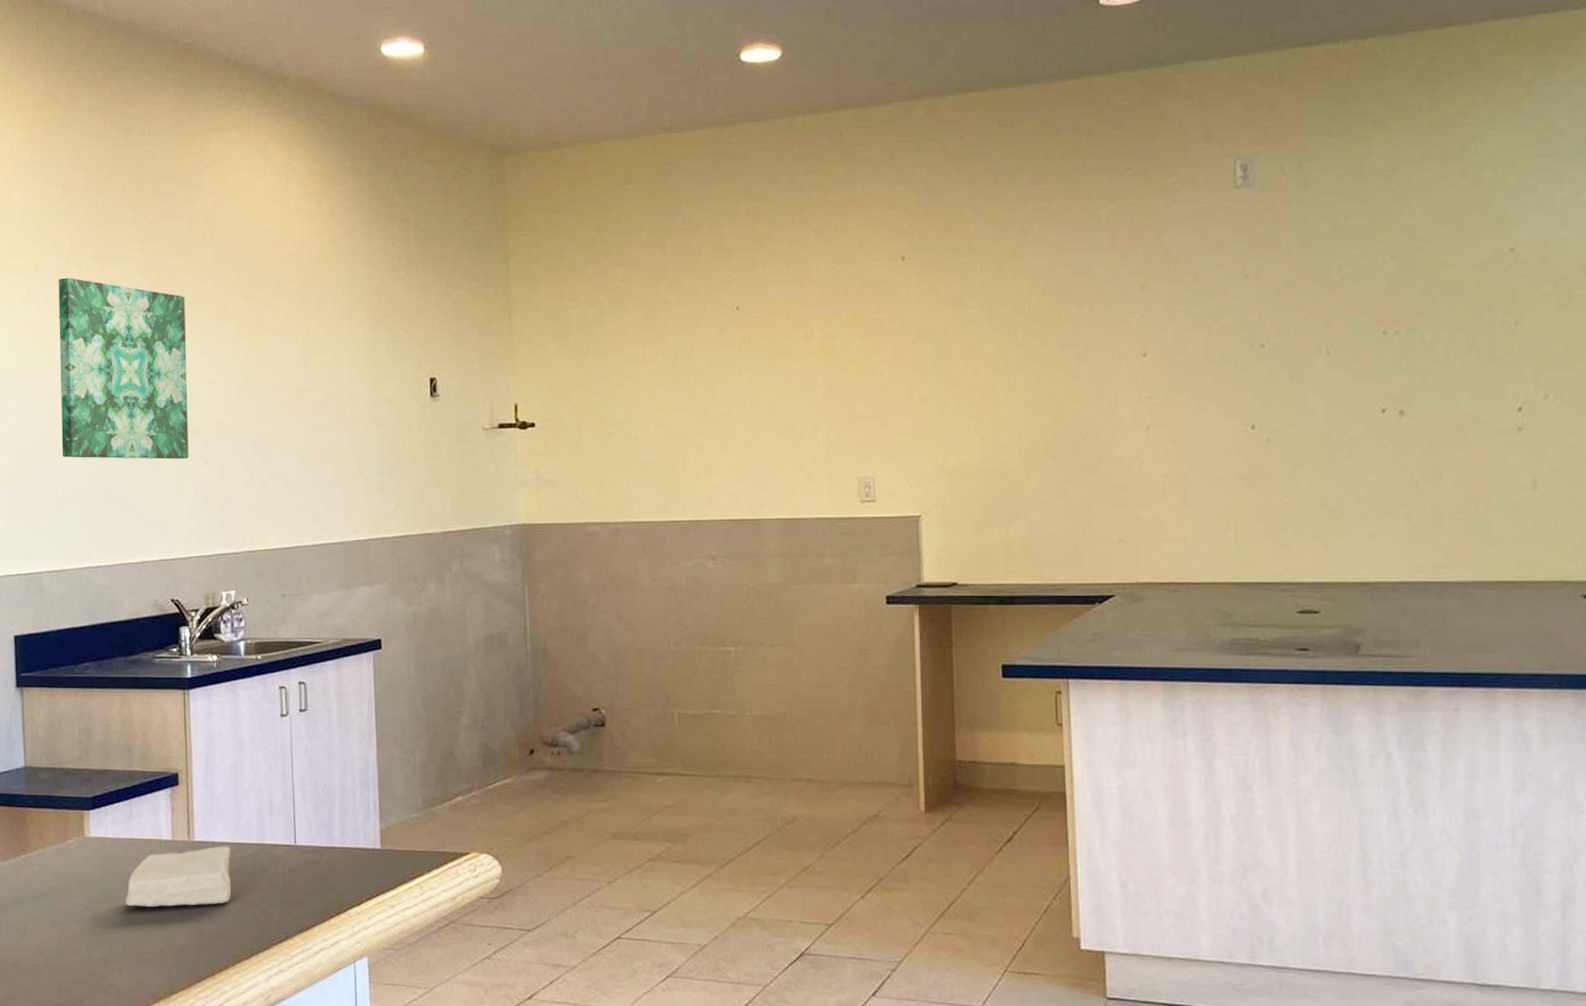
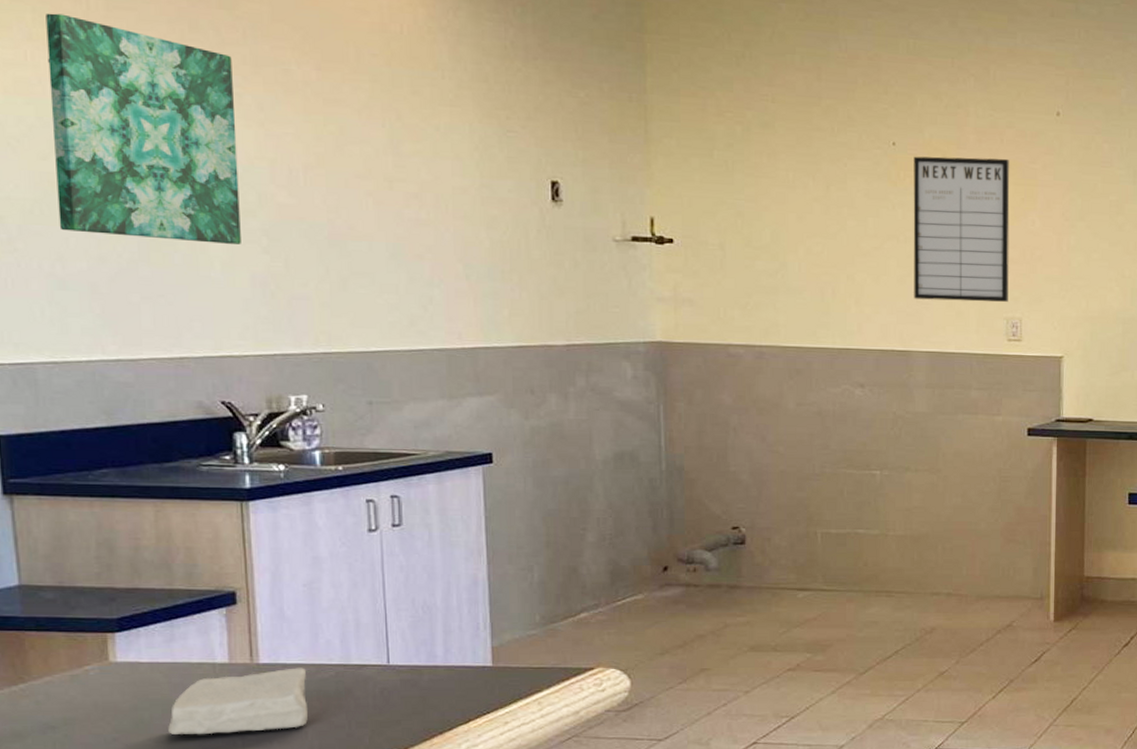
writing board: none [757,311,860,465] -> present [913,156,1010,302]

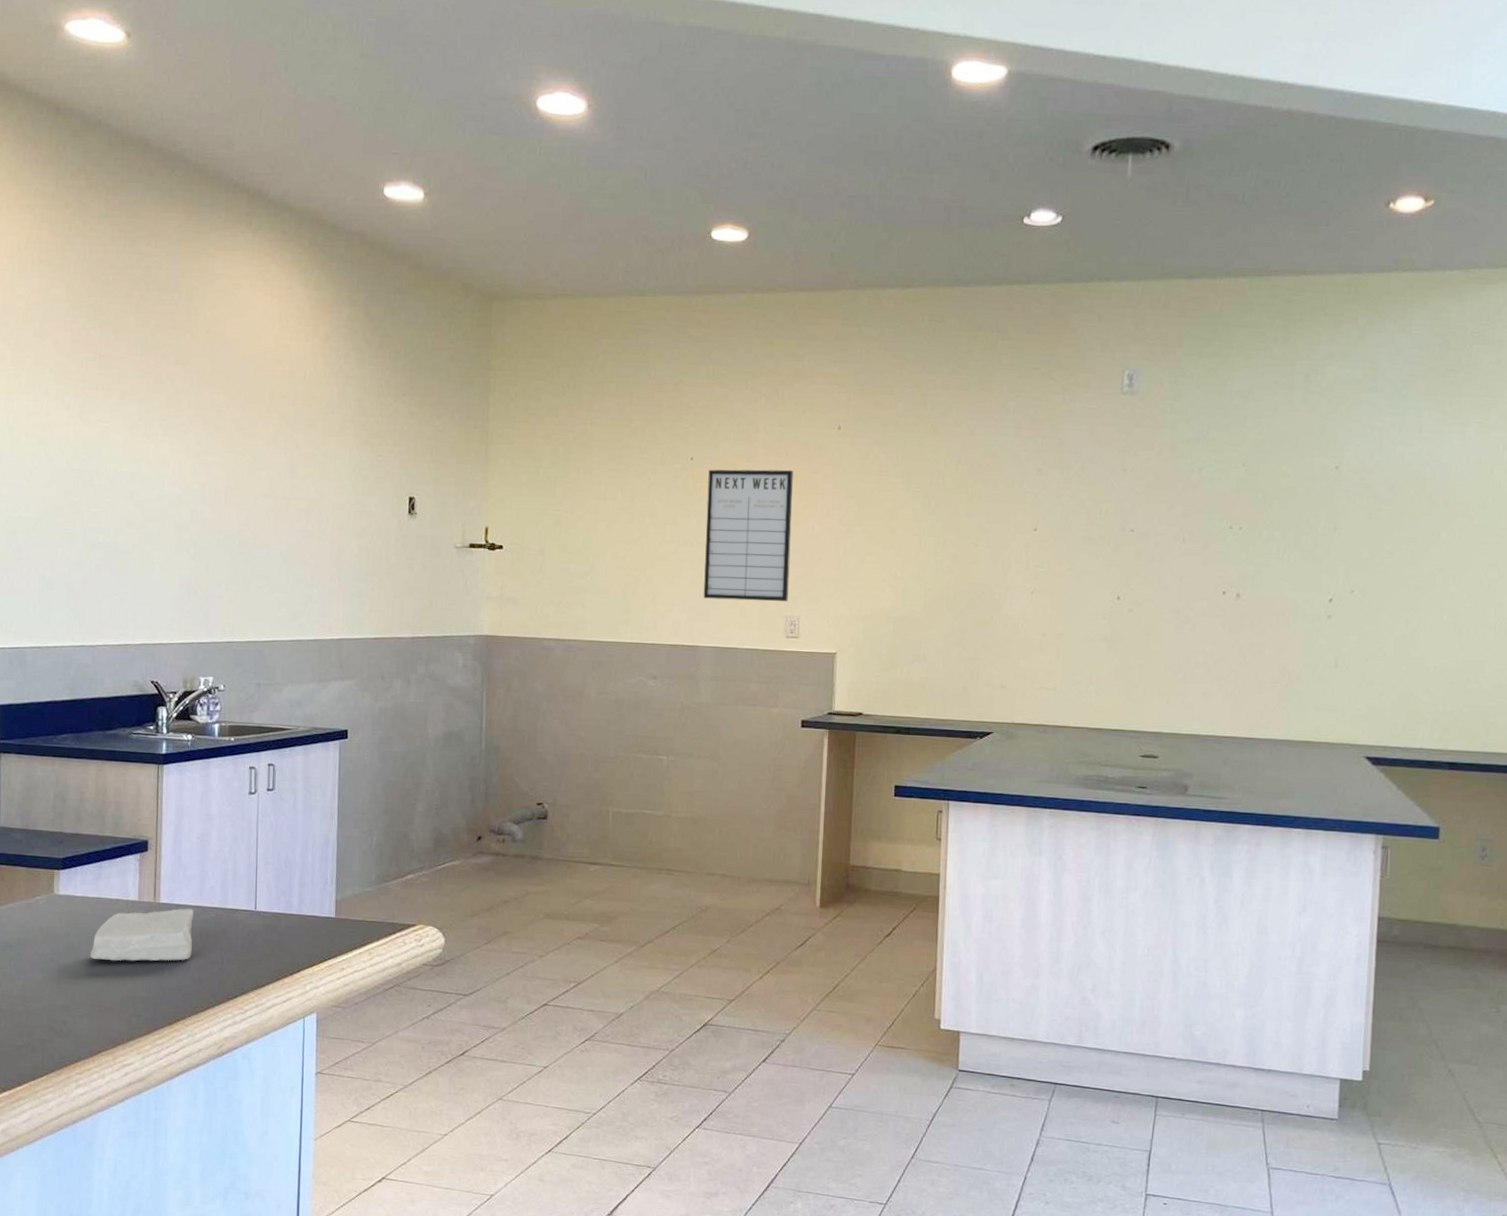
wall art: present [46,13,241,244] -> none [52,373,181,552]

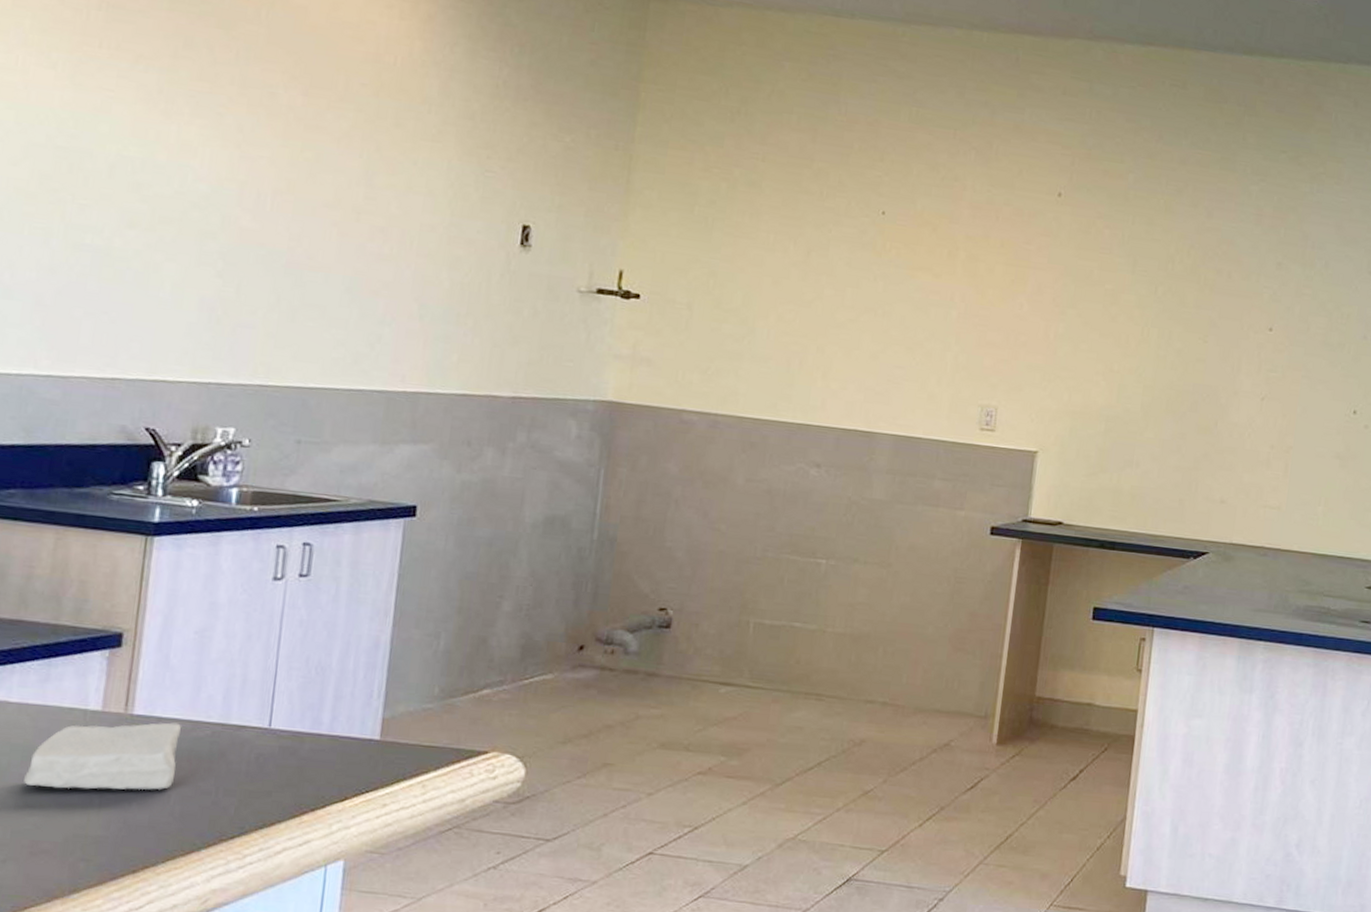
writing board: present [703,469,793,602] -> none [885,227,1003,388]

